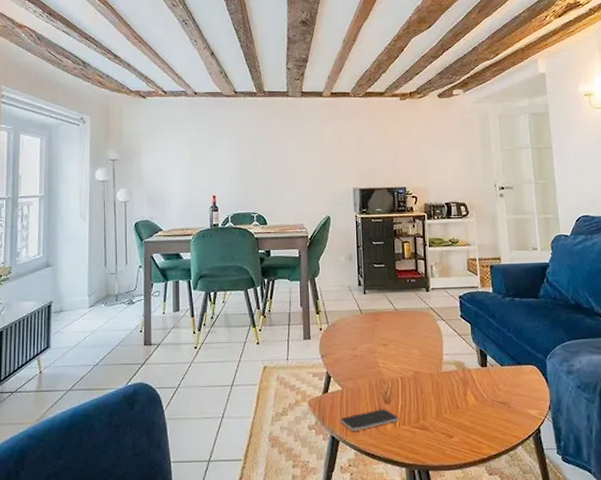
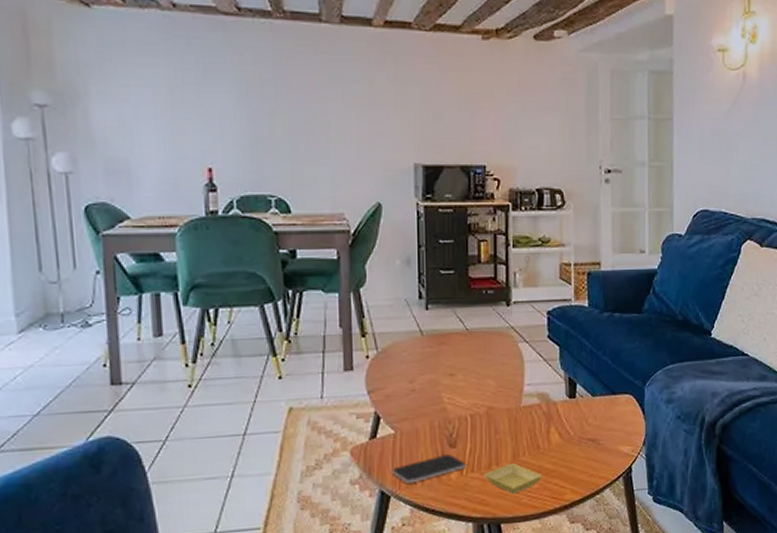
saucer: none [413,419,462,446] -> present [484,463,542,494]

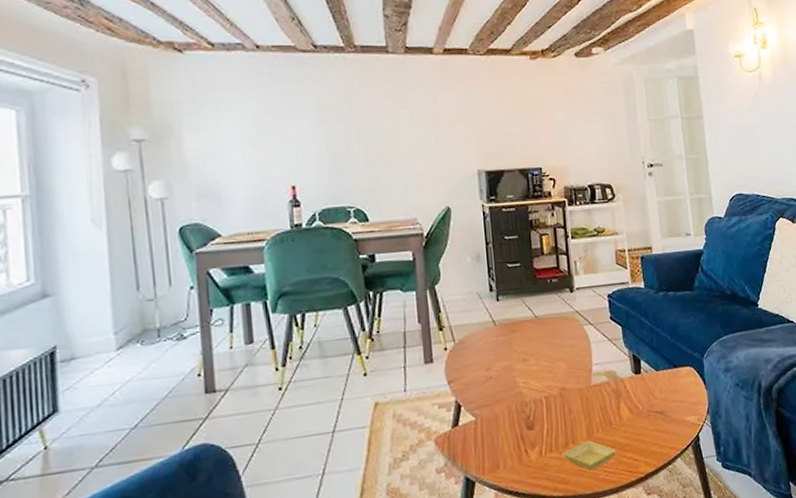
smartphone: present [393,454,465,484] -> none [476,436,544,468]

